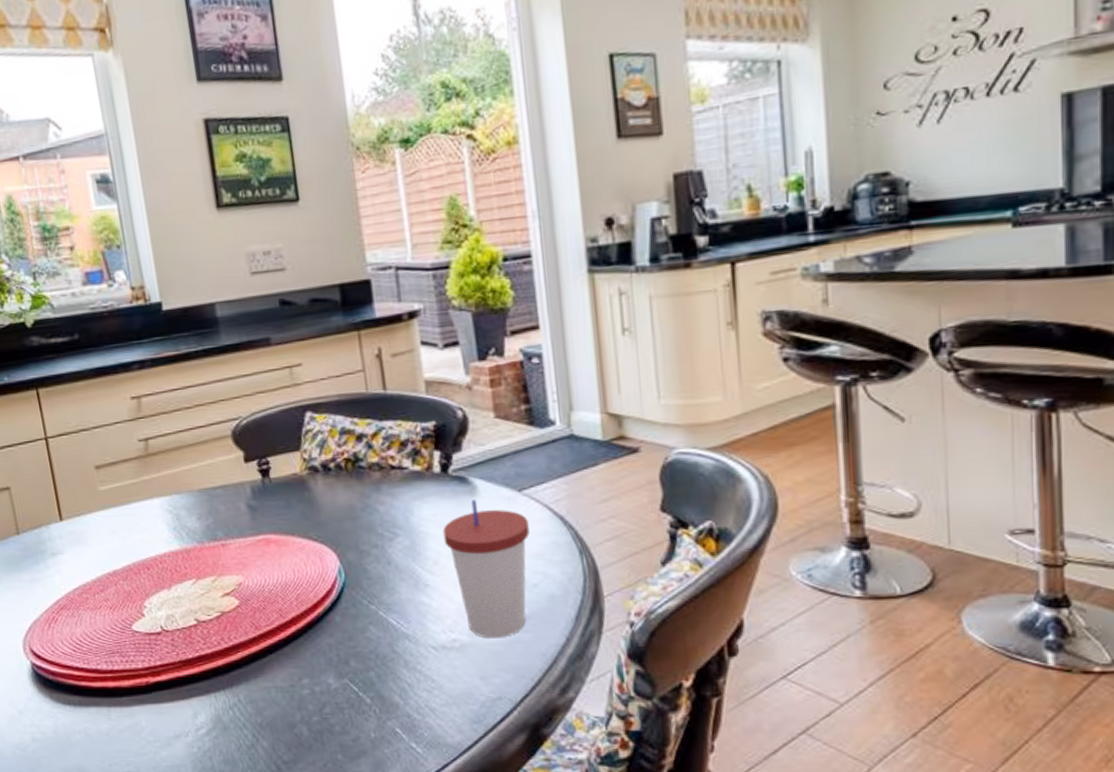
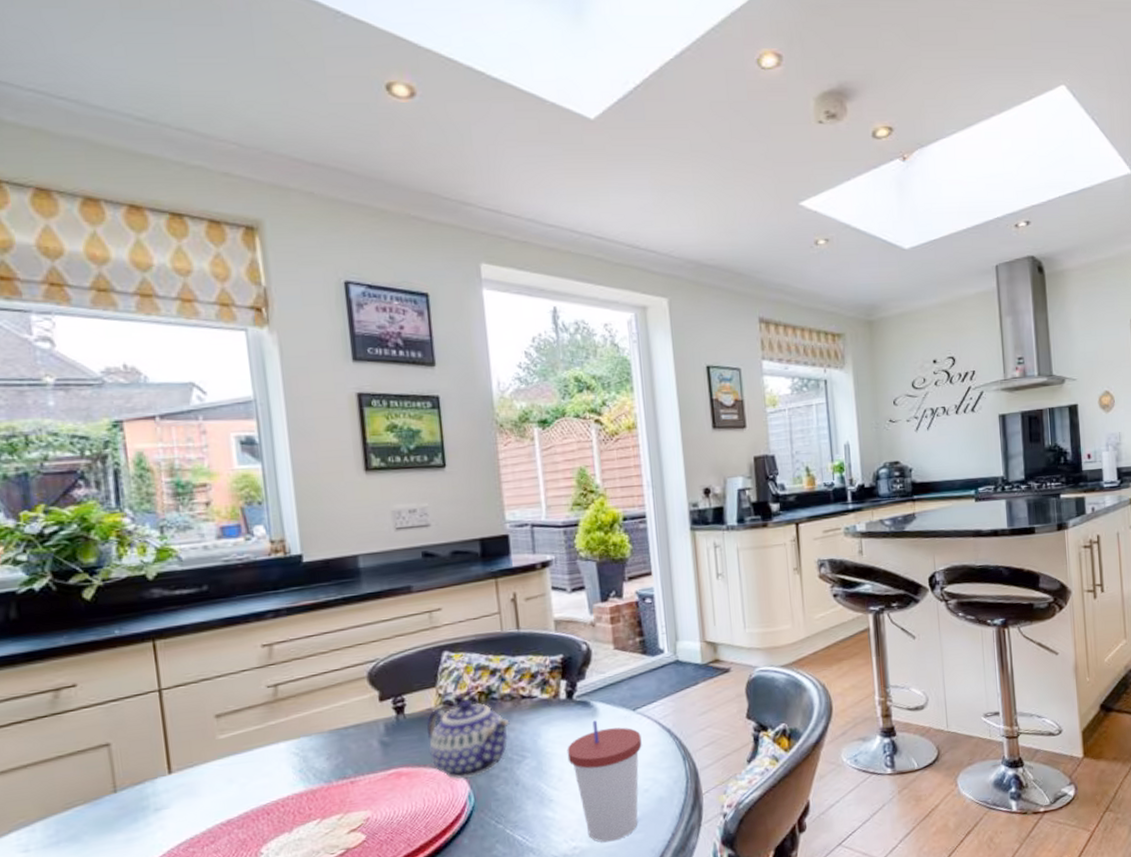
teapot: none [292,466,379,553] -> present [426,699,510,780]

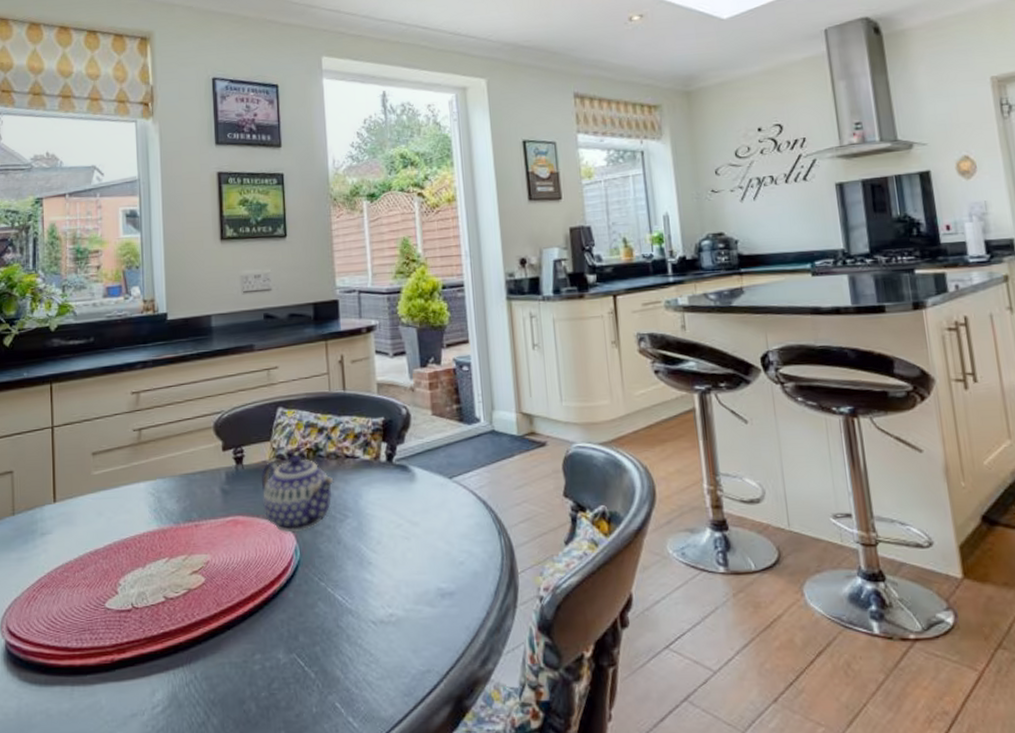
cup: present [567,720,642,842] -> none [386,485,458,613]

